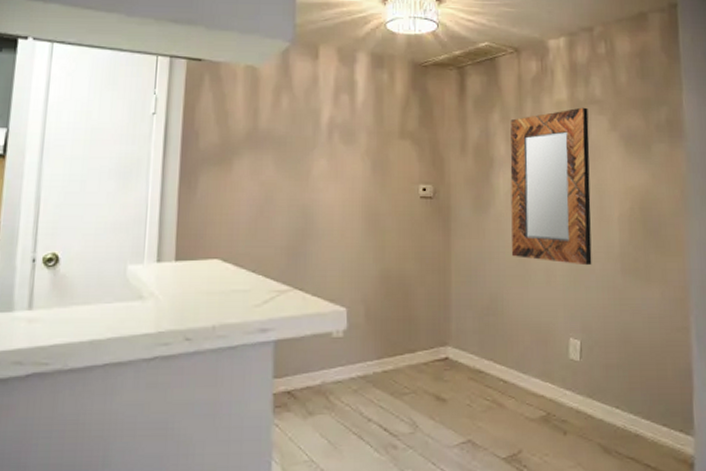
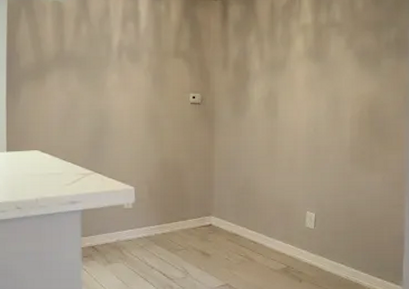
home mirror: present [510,107,592,266] -> none [262,30,329,157]

